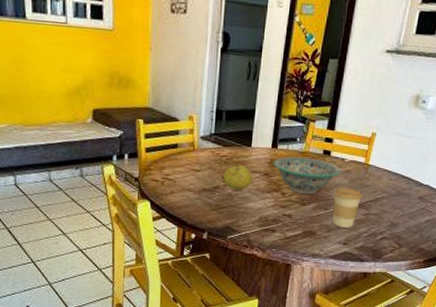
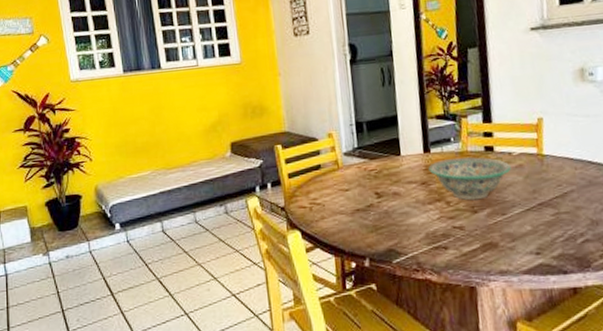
fruit: present [223,165,252,191] -> none [375,177,409,206]
coffee cup: present [331,188,362,228] -> none [508,185,545,234]

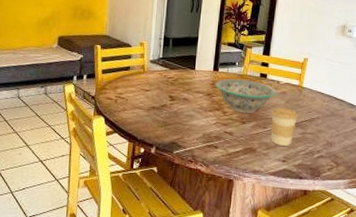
coffee cup: none [508,185,545,234] -> present [270,108,298,146]

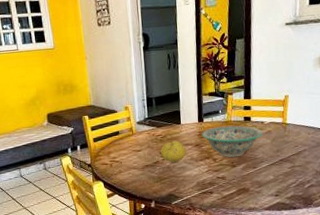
fruit: none [170,86,196,109] -> present [161,141,186,163]
coffee cup: present [270,108,298,146] -> none [259,146,285,182]

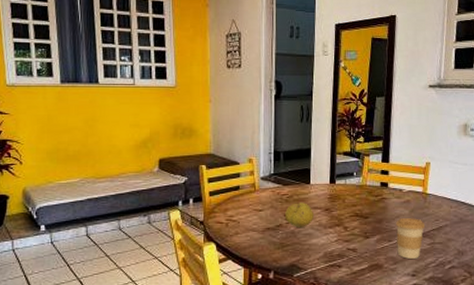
decorative bowl: present [201,125,262,158] -> none [332,190,400,228]
coffee cup: none [259,146,285,182] -> present [396,218,425,259]

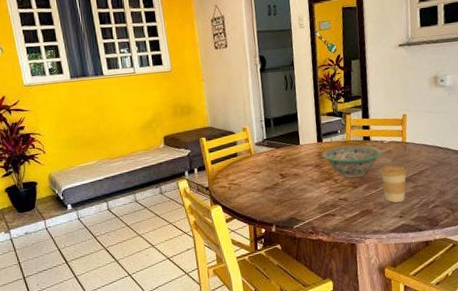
fruit: present [285,203,313,227] -> none [280,162,306,185]
decorative bowl: none [332,190,400,228] -> present [321,145,383,179]

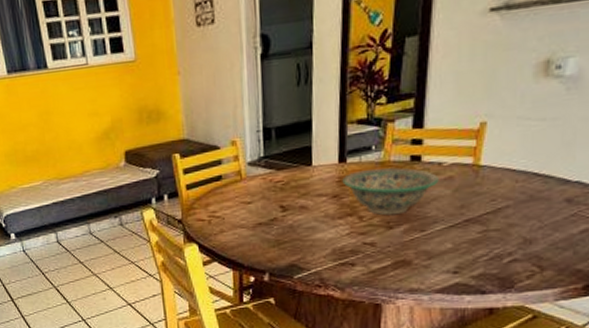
coffee cup: present [380,165,407,203] -> none [432,199,474,252]

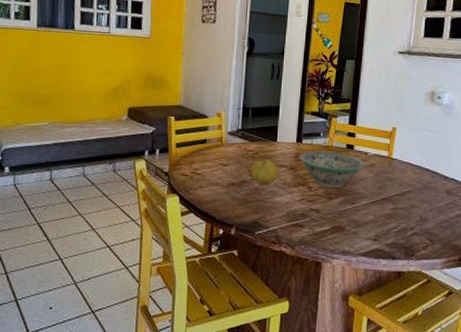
fruit: none [281,189,317,221] -> present [250,159,278,185]

